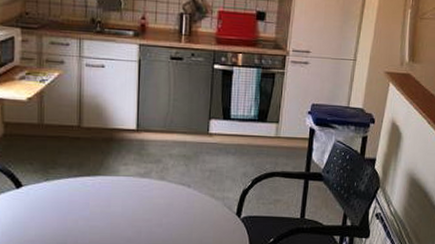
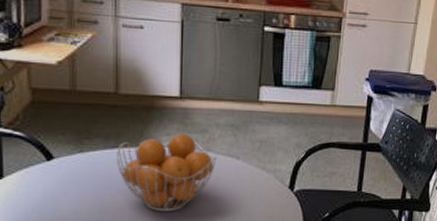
fruit basket: none [78,163,170,237] -> present [116,133,218,212]

